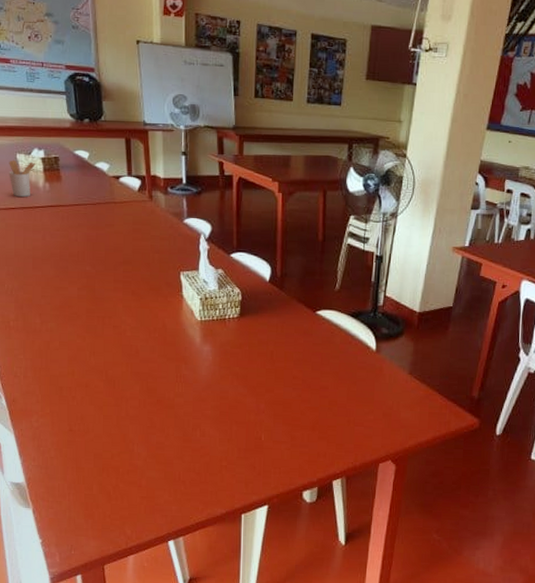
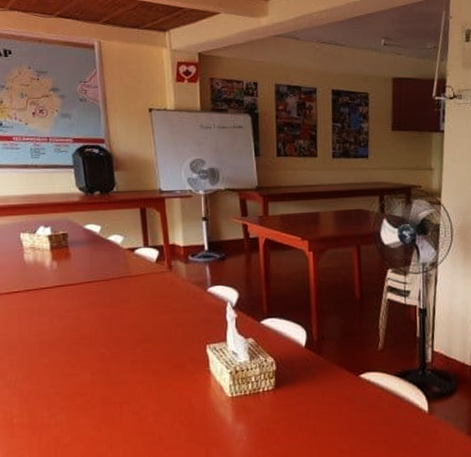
utensil holder: present [9,160,36,197] -> none [11,240,42,279]

